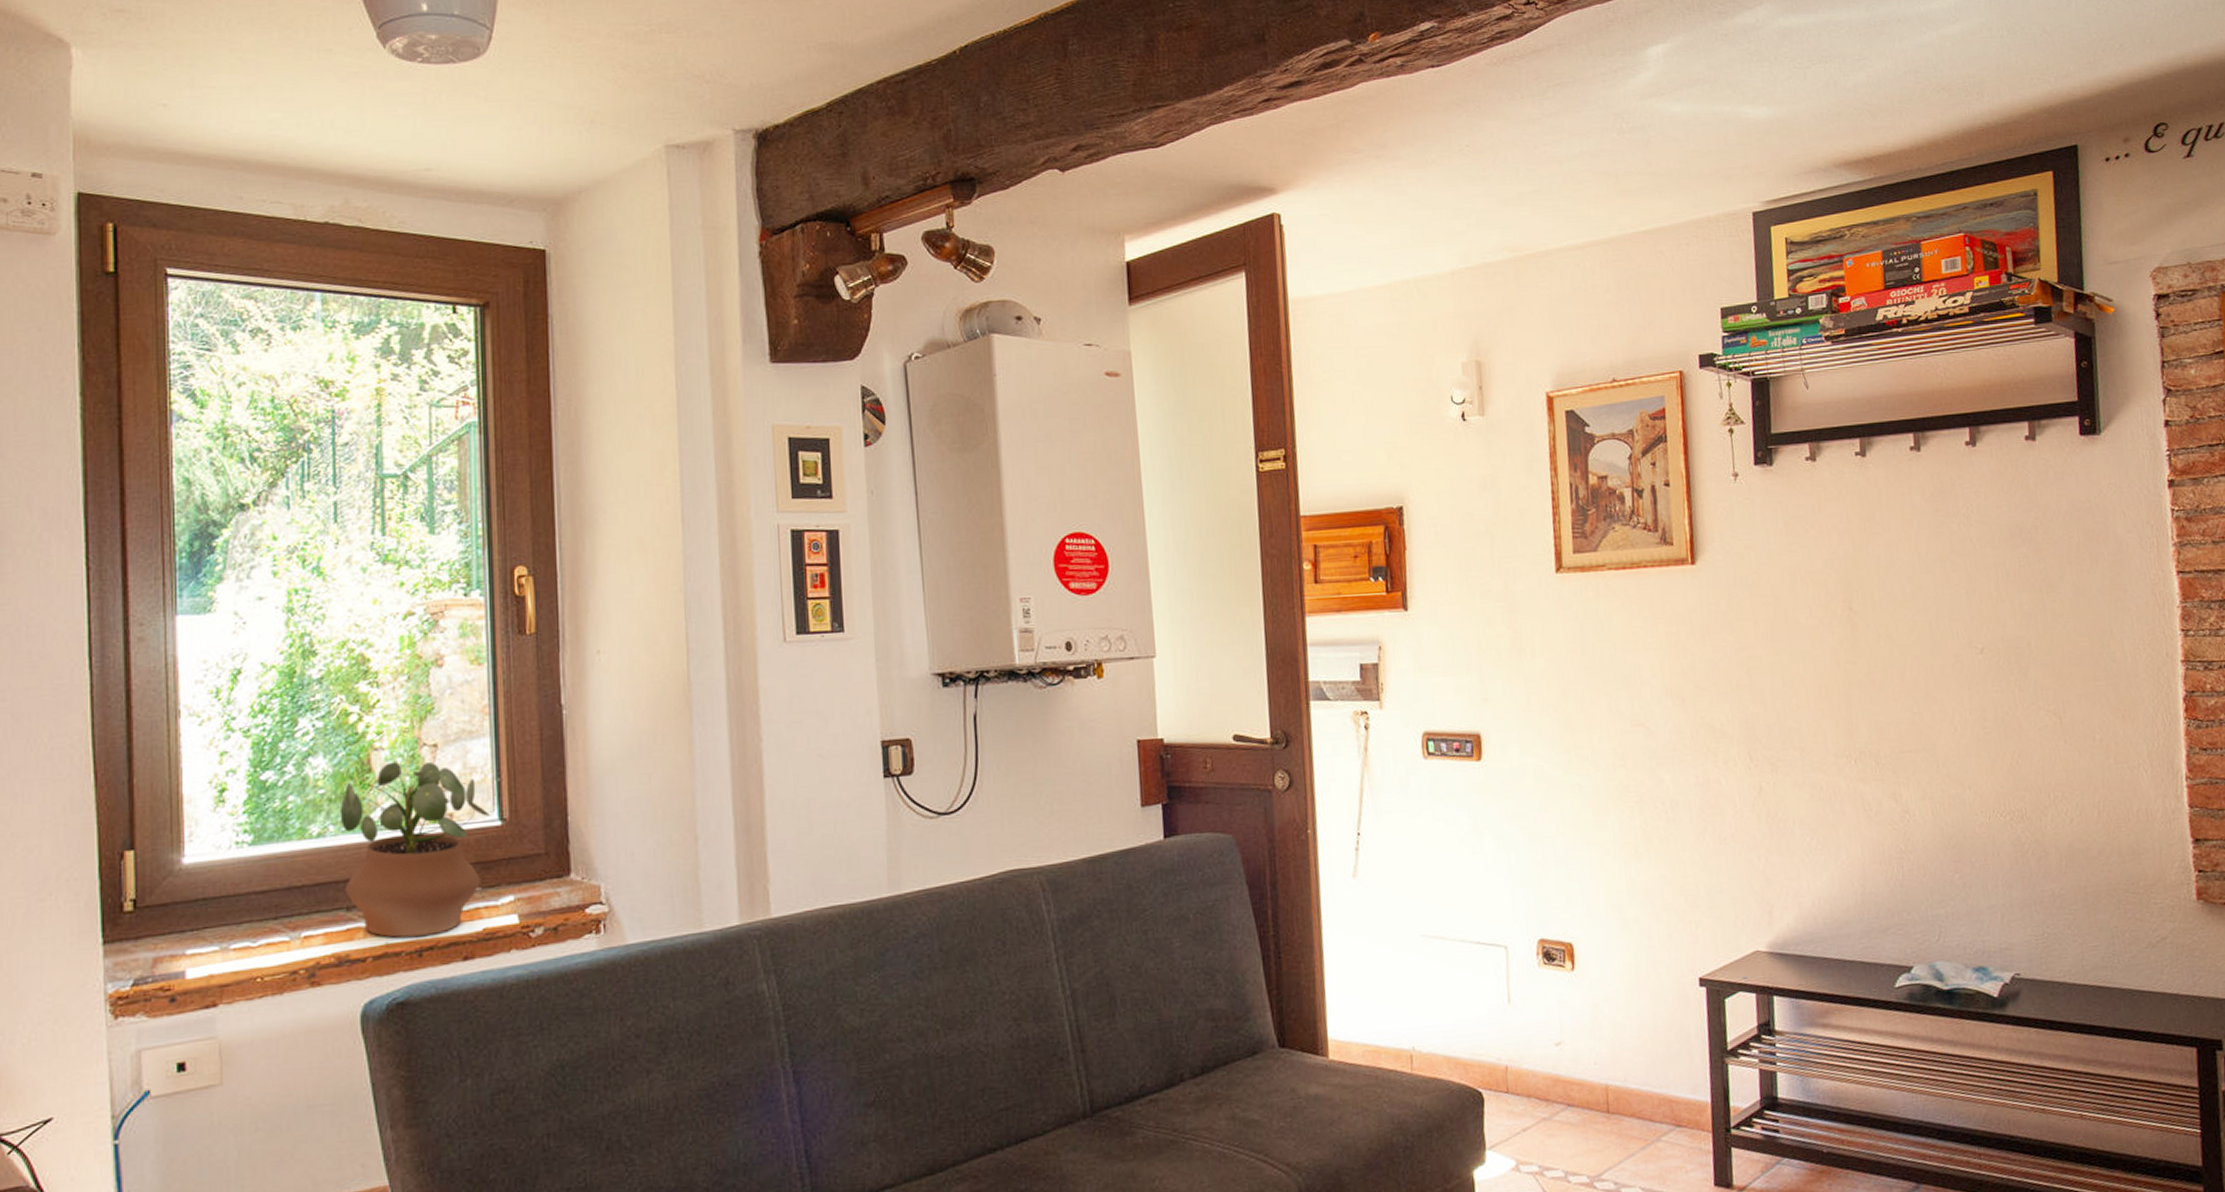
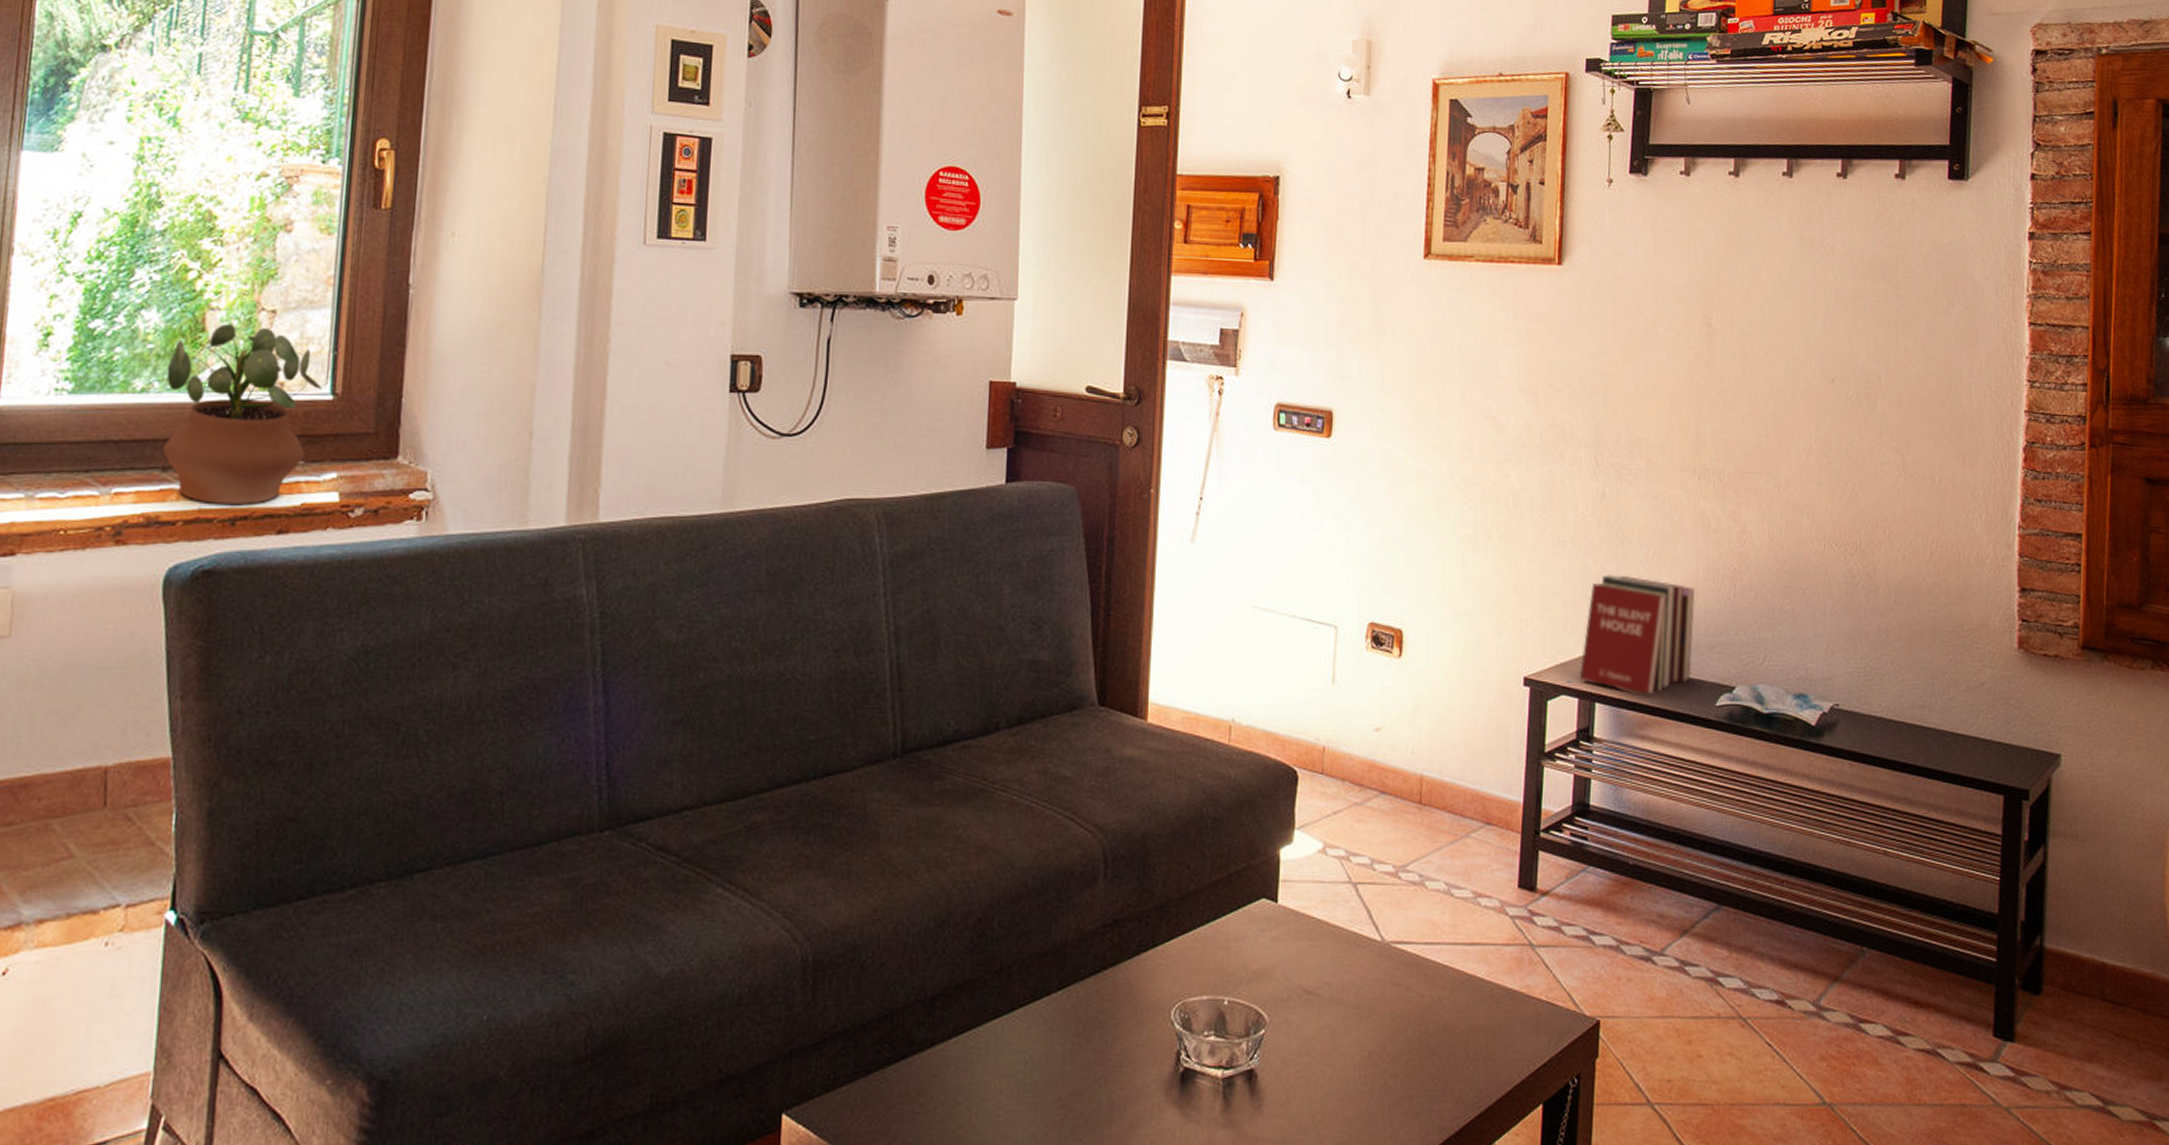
books: none [1754,866,1867,983] -> present [1579,575,1695,695]

